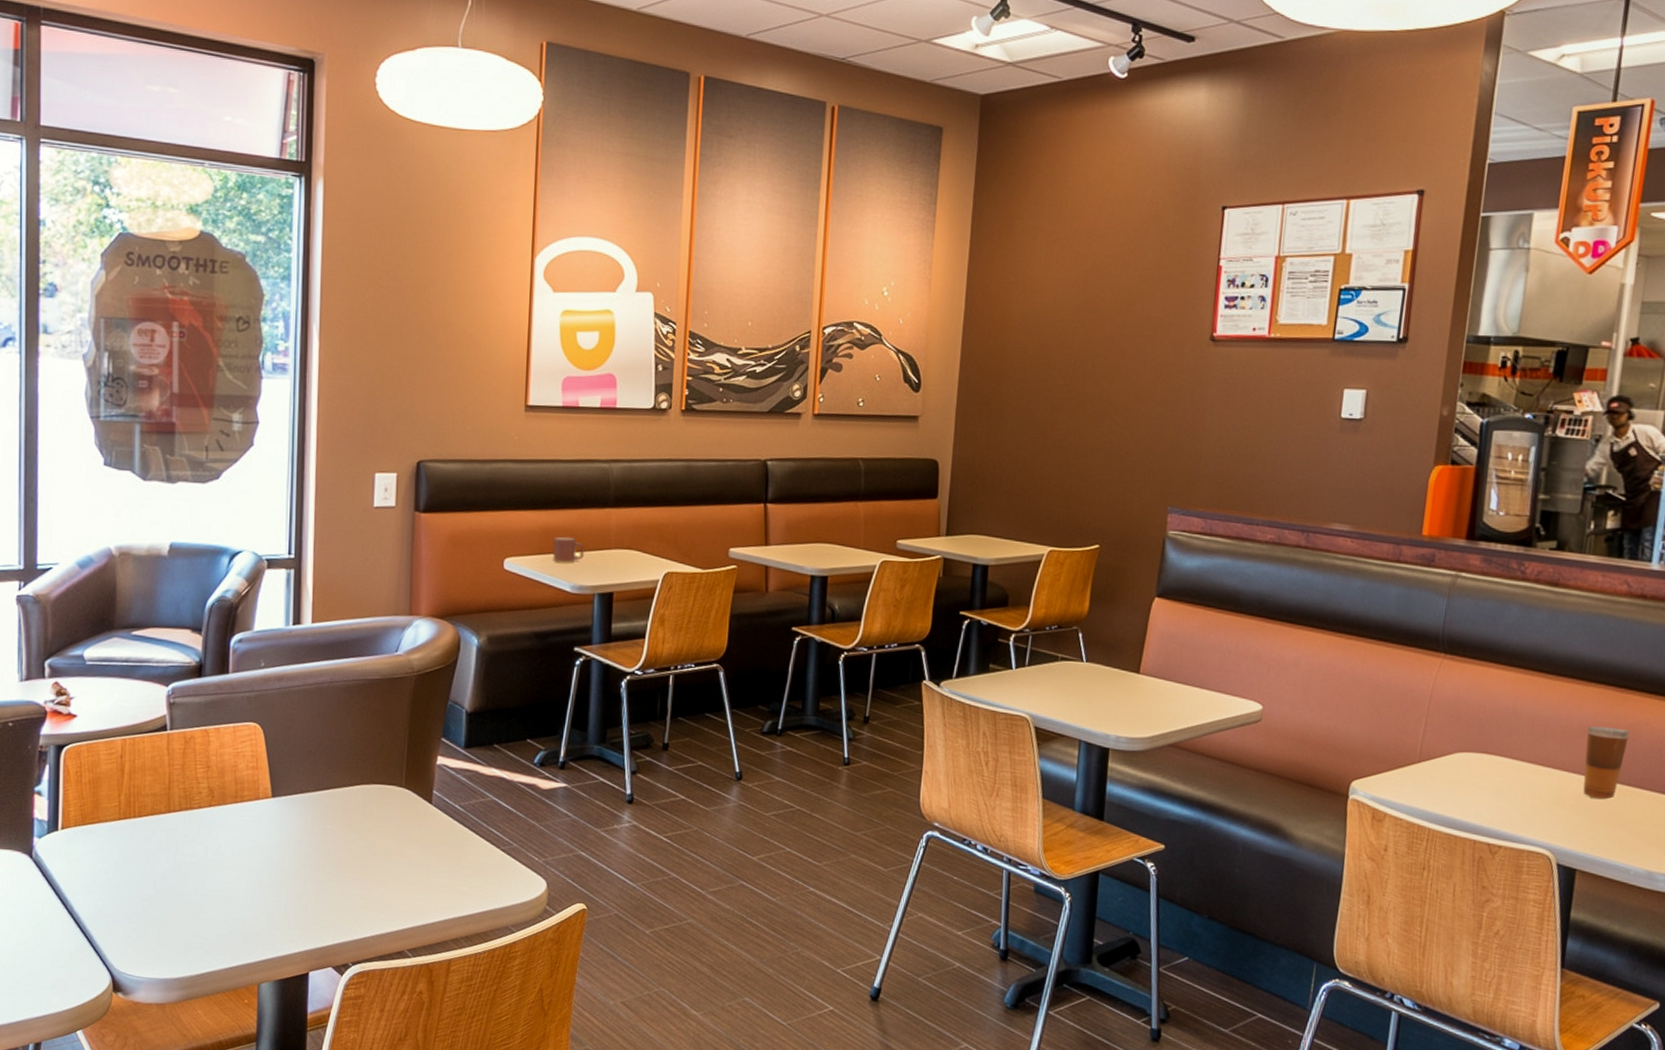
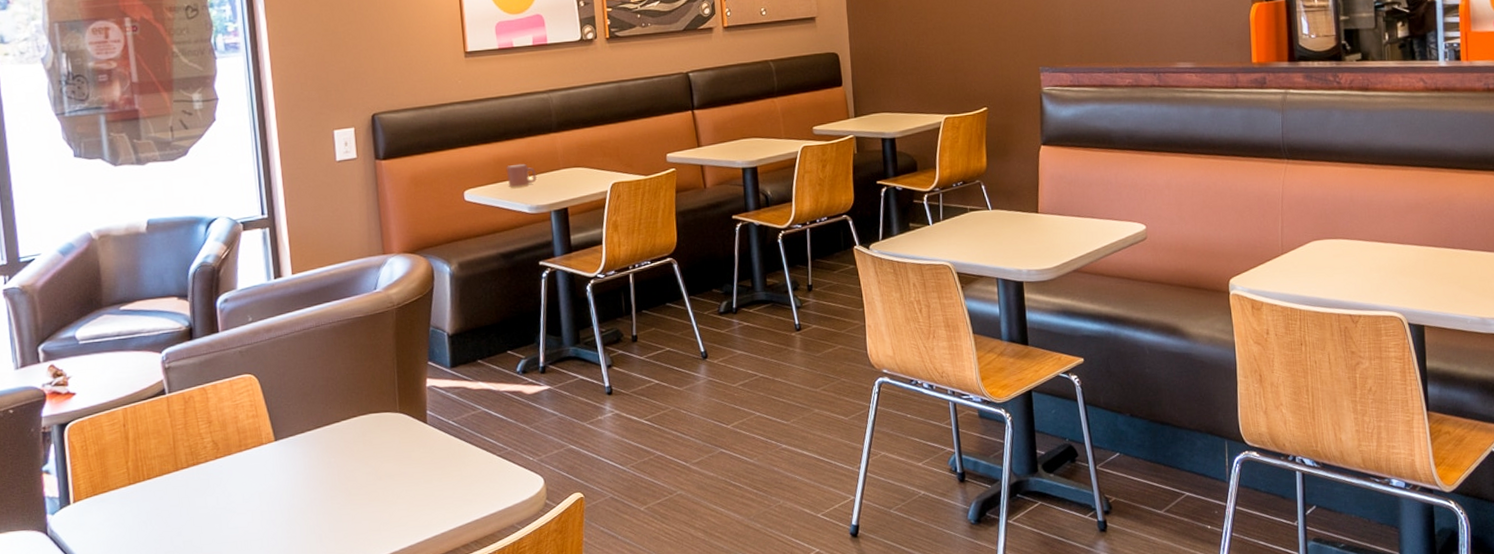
beverage cup: present [1583,726,1630,800] -> none [1412,201,1447,264]

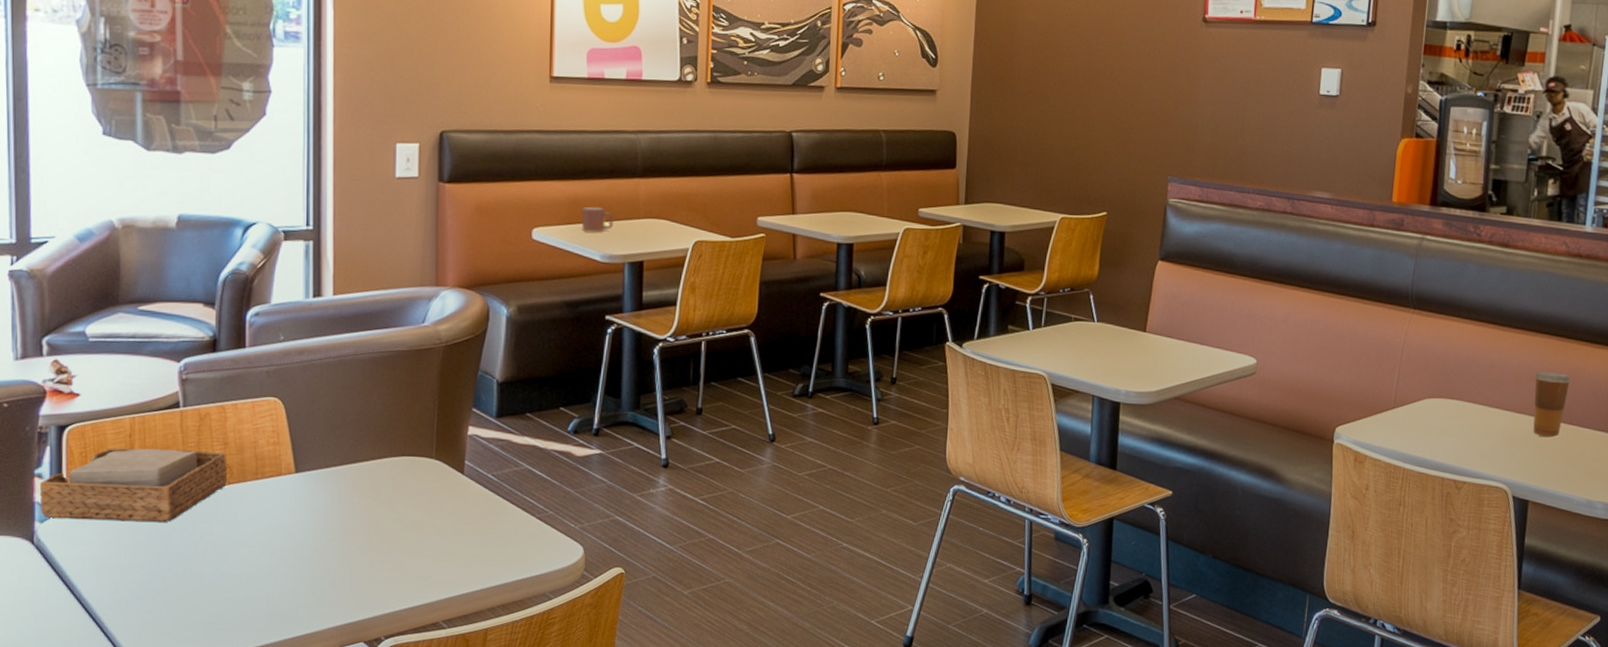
napkin holder: none [48,430,215,510] -> present [40,448,228,523]
beverage cup: none [1412,201,1447,264] -> present [1533,372,1571,438]

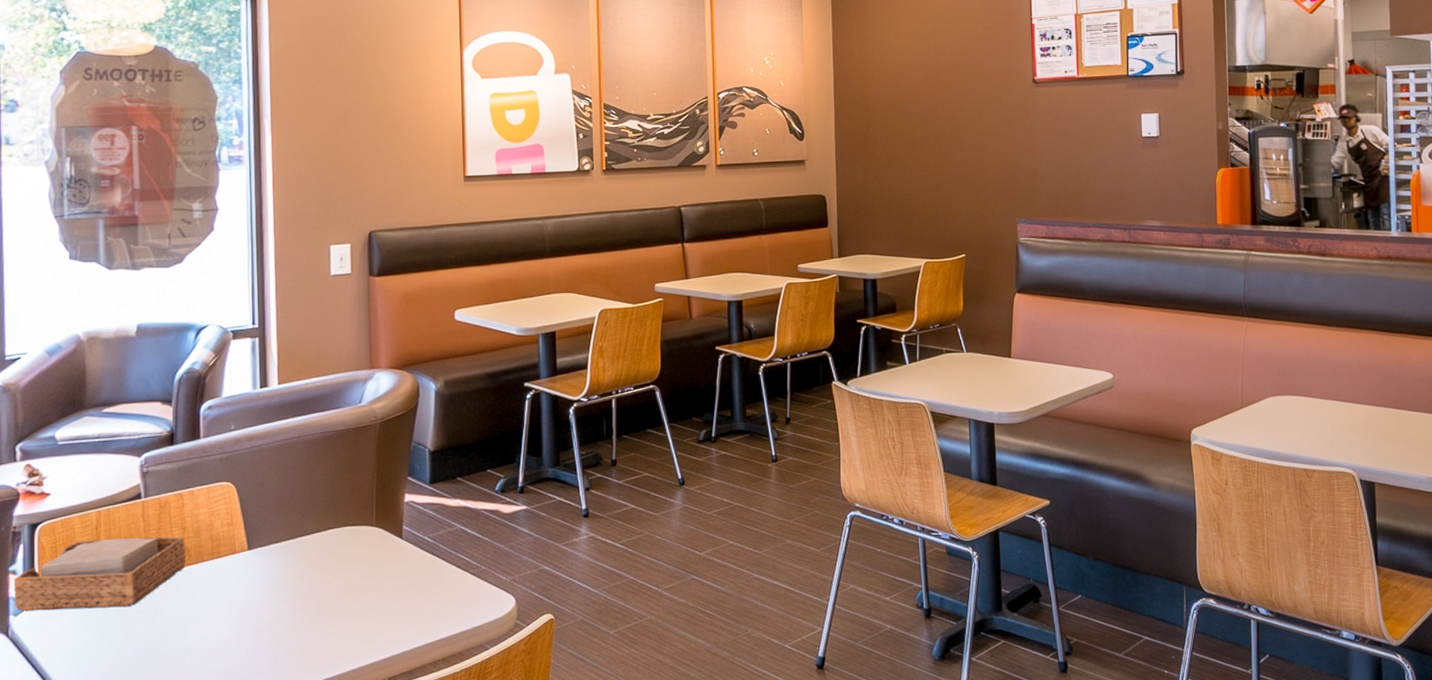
mug: present [581,206,614,234] -> none [497,286,528,311]
beverage cup: present [1533,372,1571,438] -> none [1365,364,1397,423]

